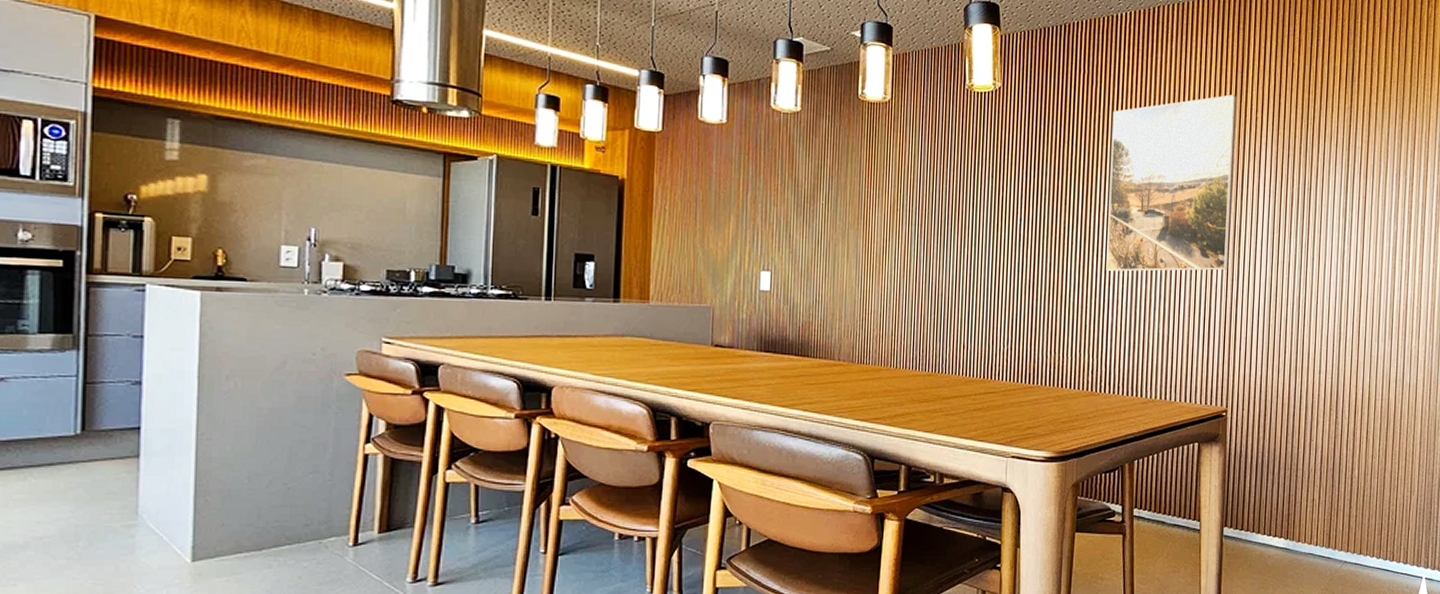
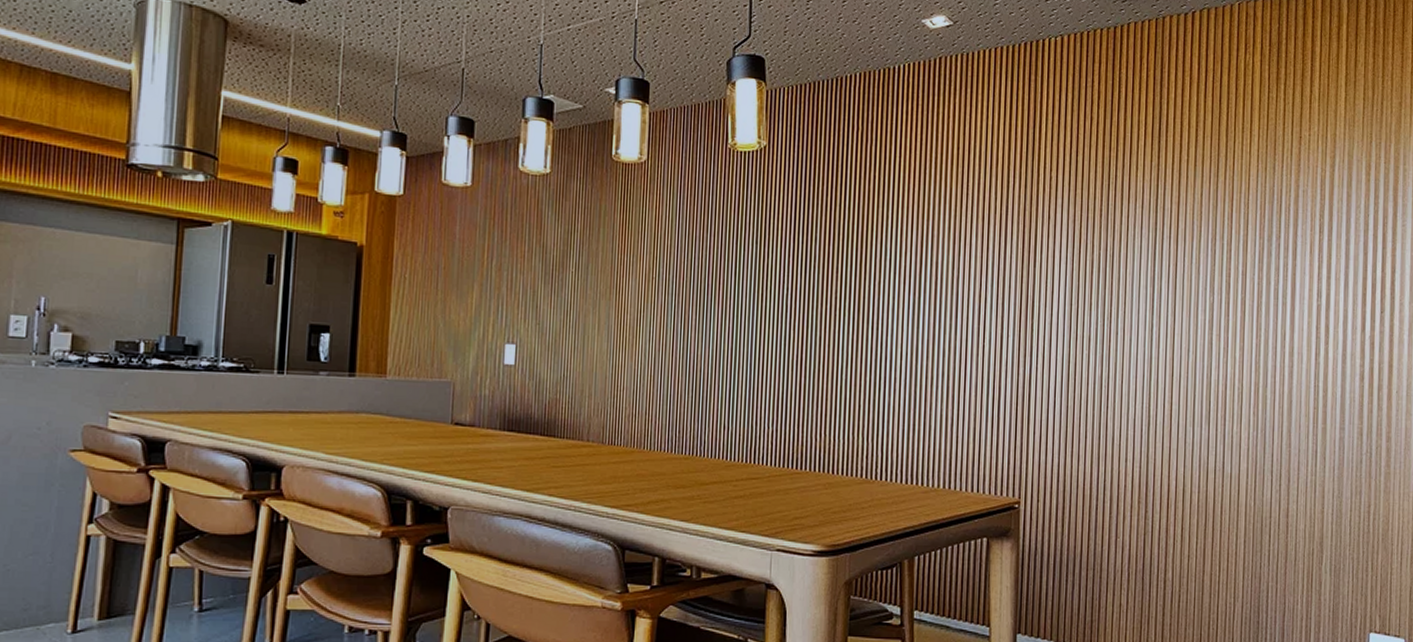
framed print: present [1106,94,1236,272] -> none [882,152,1027,347]

